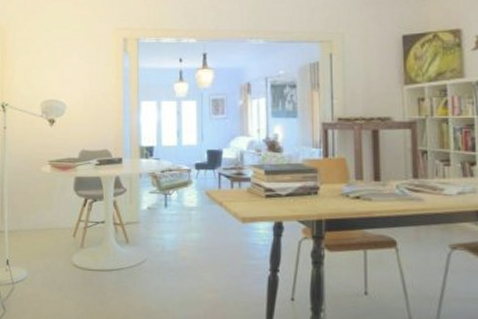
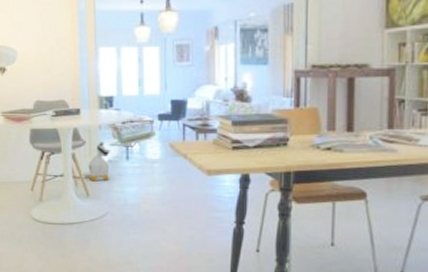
bag: none [128,189,150,228] -> present [88,141,111,182]

